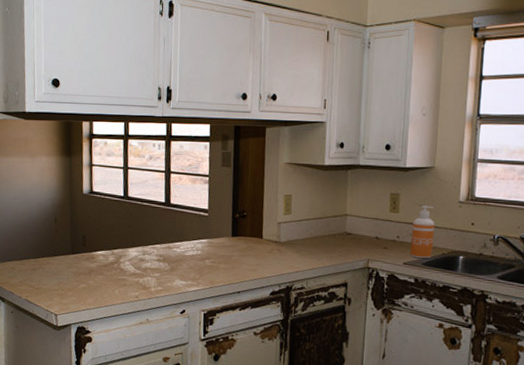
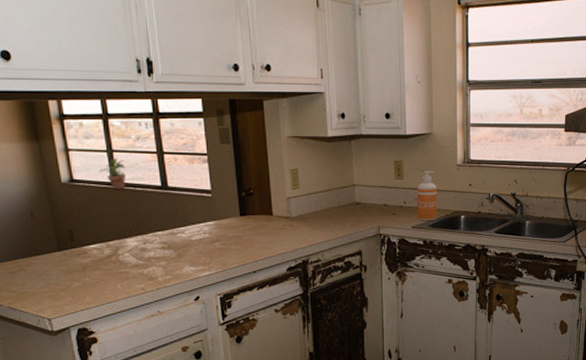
potted plant: none [114,174,137,203] -> present [99,158,126,189]

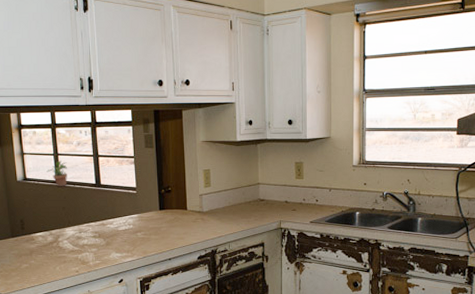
soap dispenser: present [416,170,438,221] -> none [314,171,334,217]

